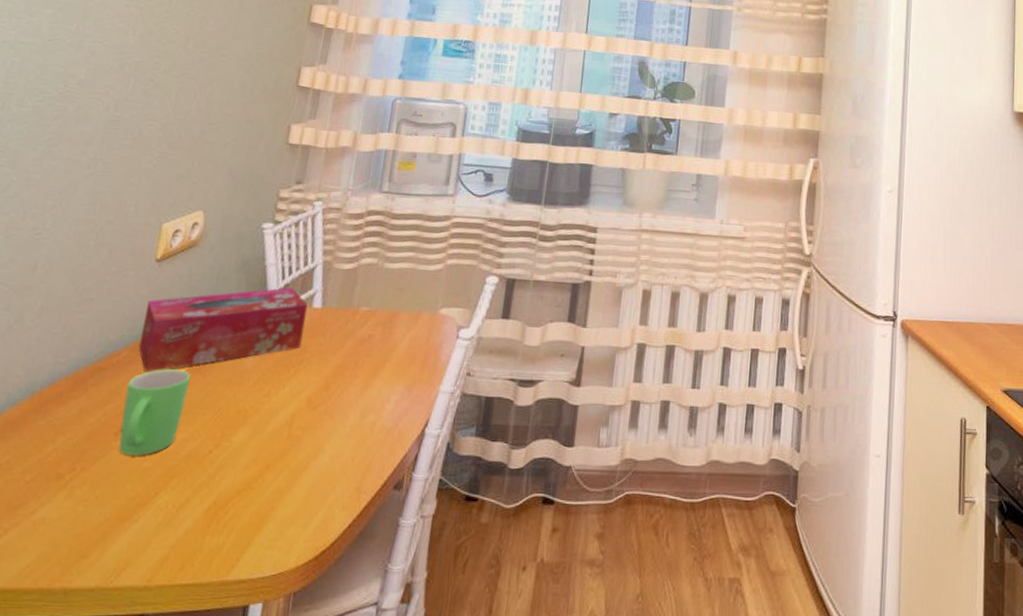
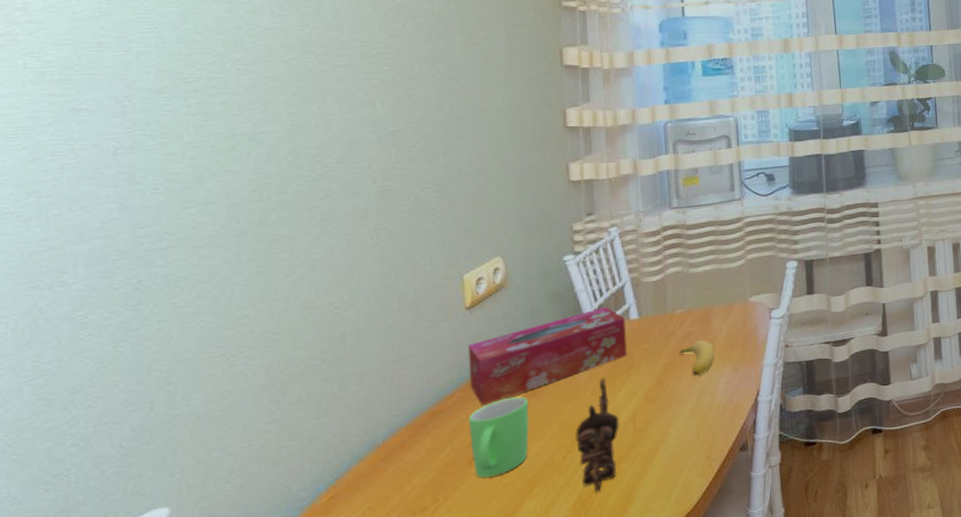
teapot: none [221,368,276,502] -> present [575,378,620,493]
banana: none [354,346,392,388] -> present [679,339,715,376]

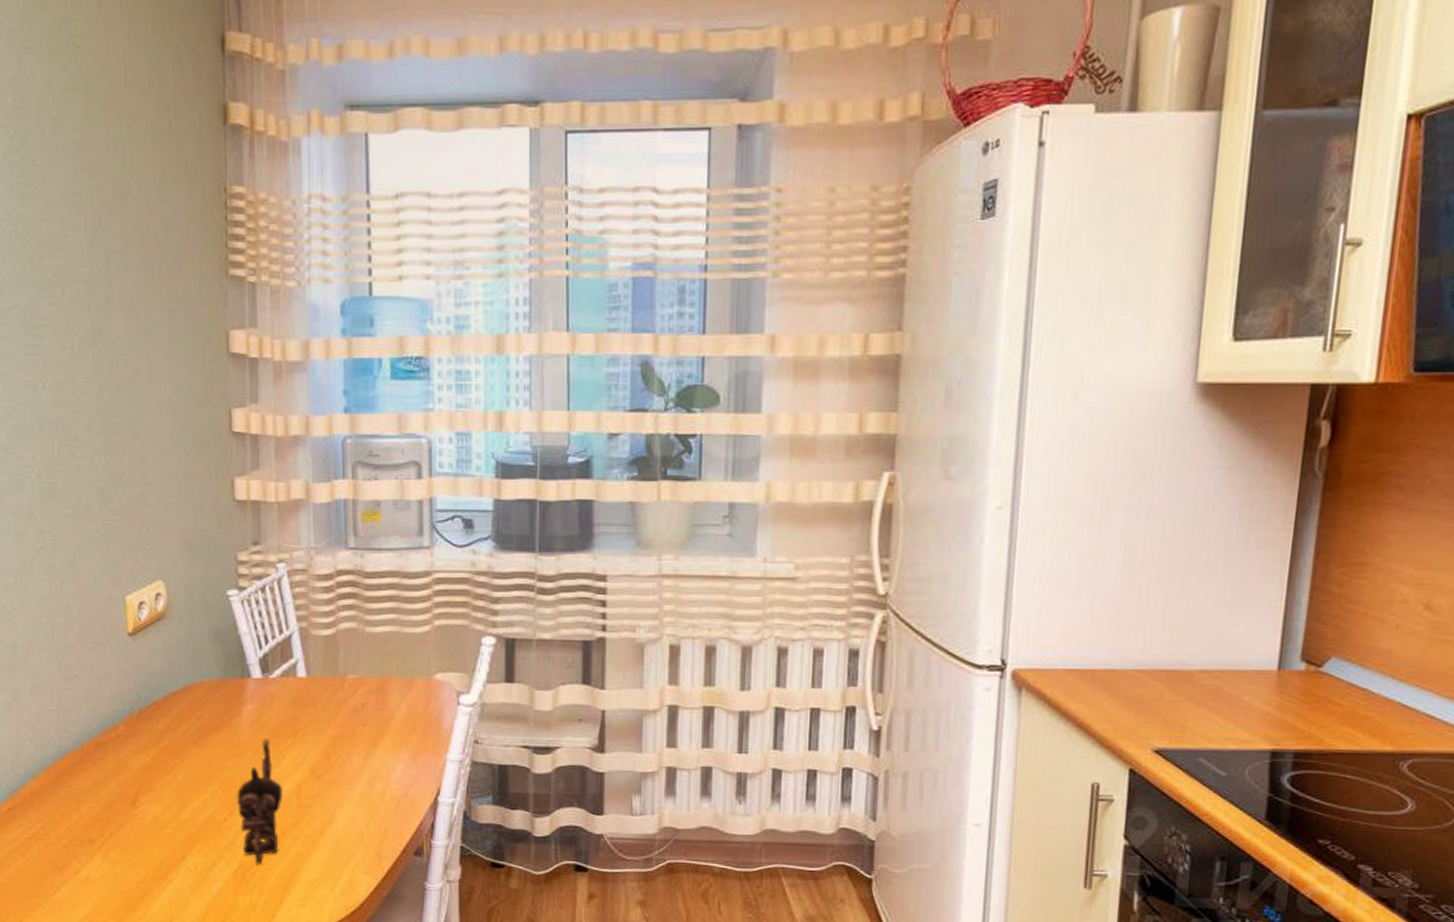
tissue box: present [467,307,627,406] -> none [130,657,293,745]
mug: present [468,396,529,478] -> none [132,742,191,823]
banana: present [679,339,715,376] -> none [350,715,391,757]

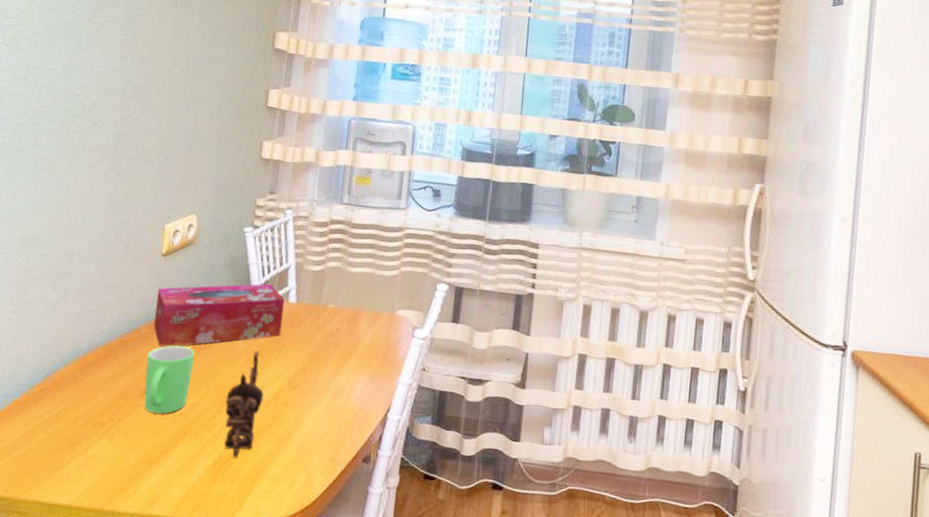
tissue box: none [130,657,293,745] -> present [153,283,285,347]
mug: none [132,742,191,823] -> present [144,345,195,414]

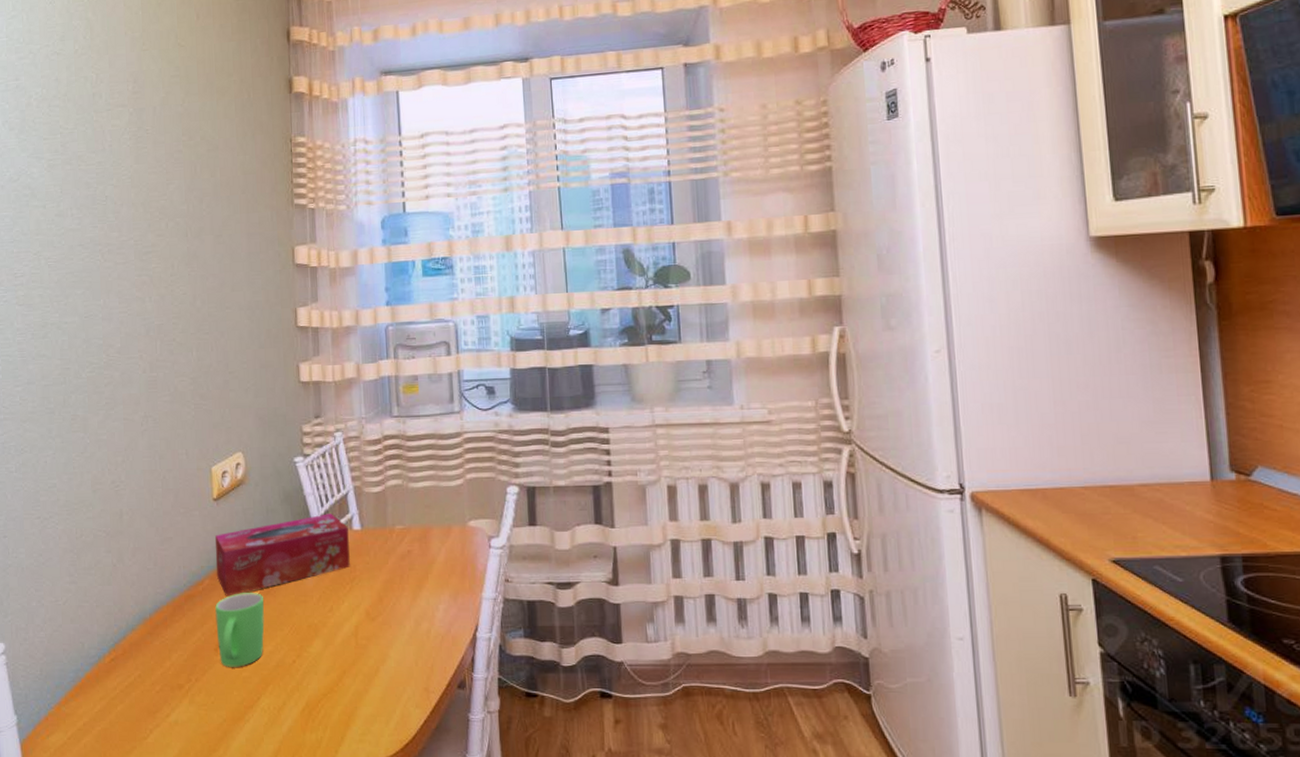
teapot: present [224,351,264,459] -> none [304,586,343,703]

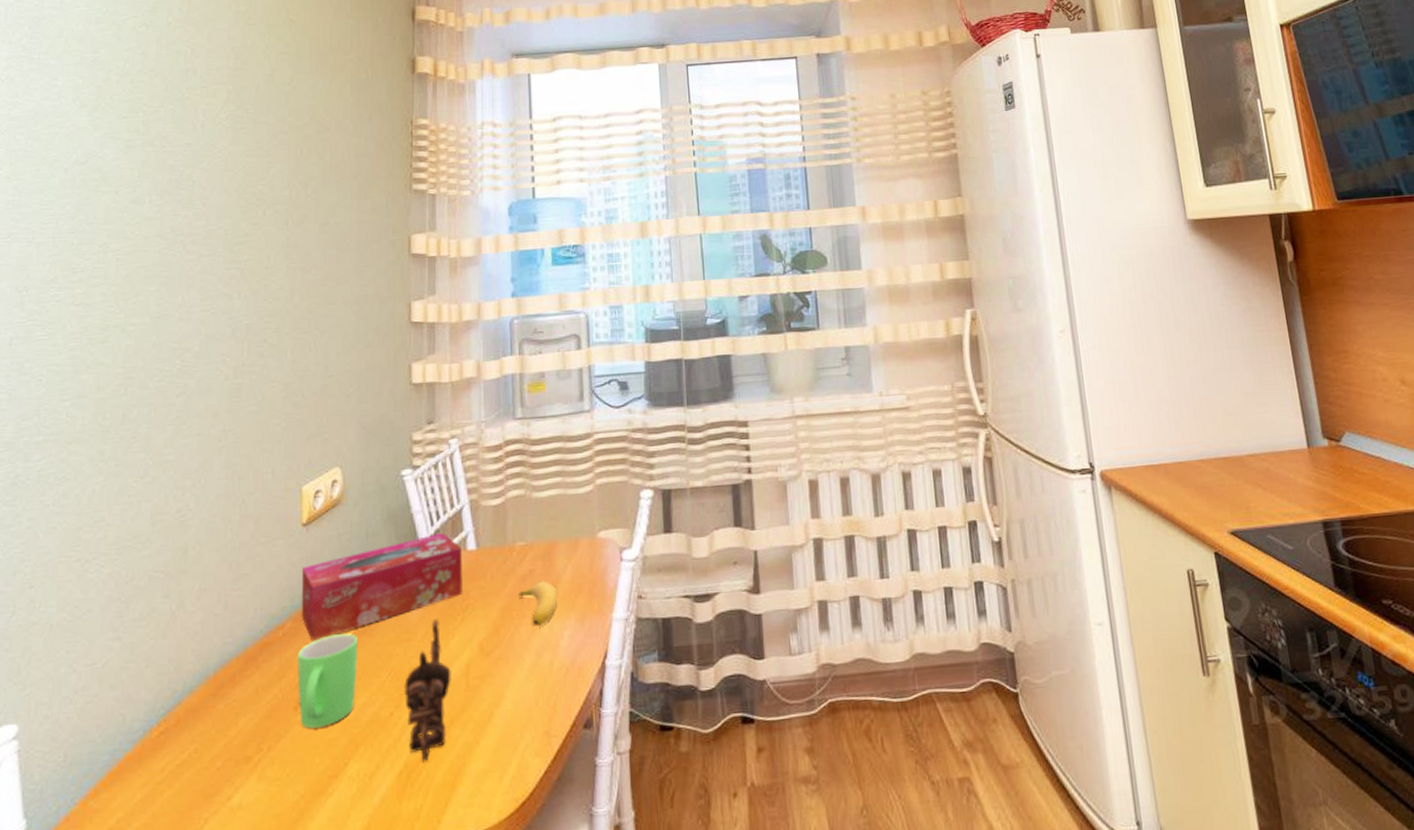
teapot: none [304,586,343,703] -> present [404,619,451,763]
banana: none [399,560,433,599] -> present [519,581,558,626]

